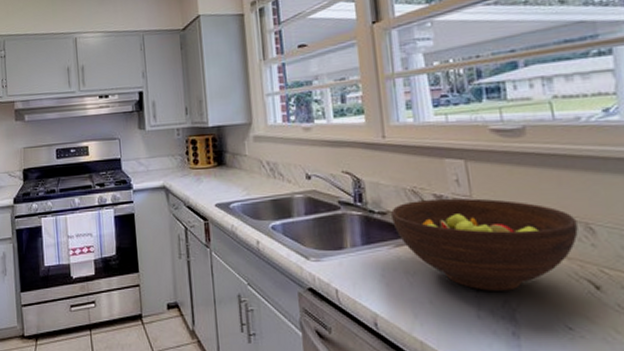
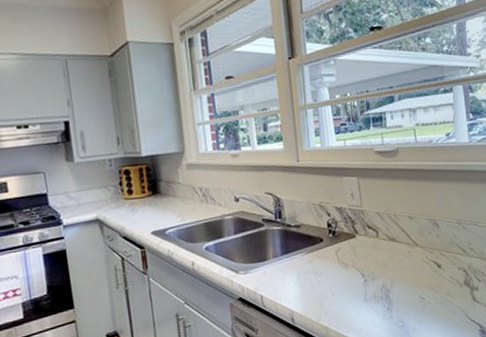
fruit bowl: present [391,198,579,291] -> none [304,207,429,280]

